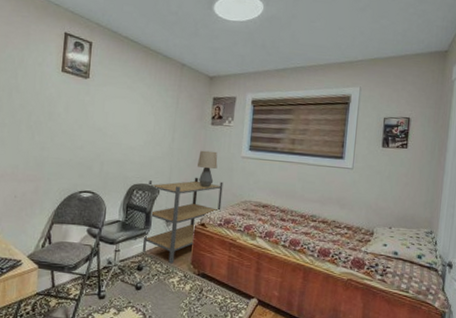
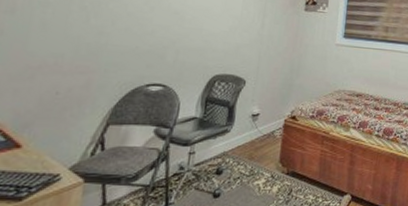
shelving unit: present [142,177,223,264] -> none [222,66,317,164]
lamp: present [198,150,218,188] -> none [289,37,311,77]

